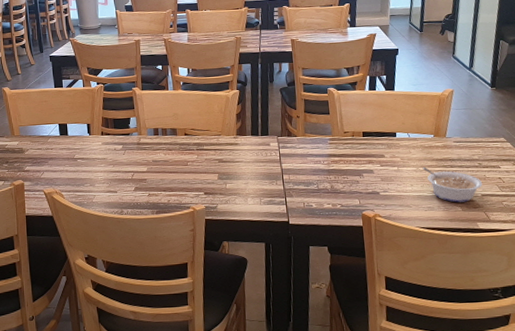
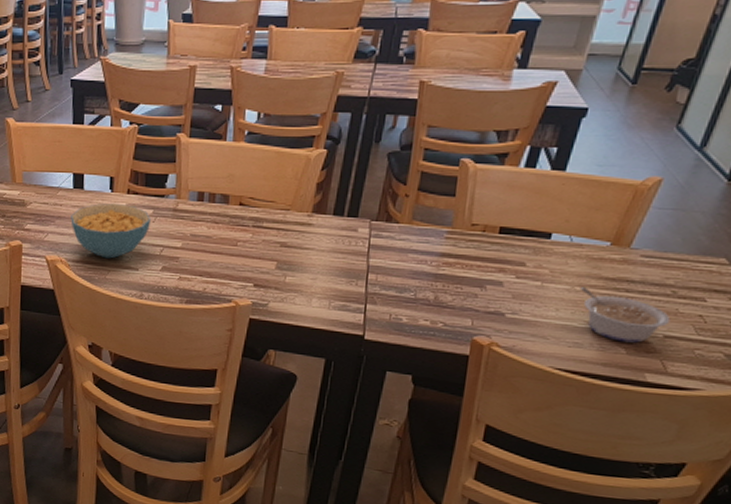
cereal bowl: none [60,143,122,186] -> present [71,203,150,259]

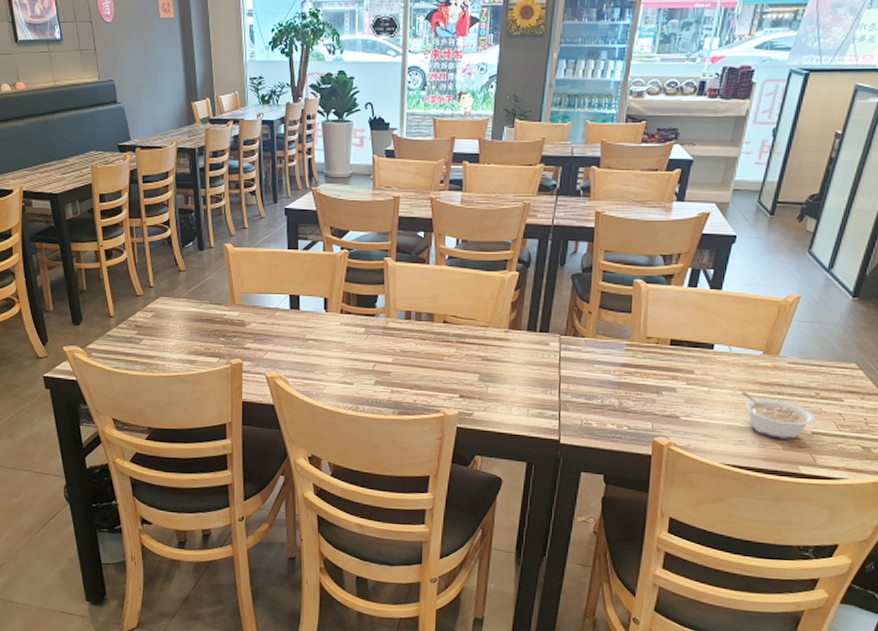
cereal bowl: present [71,203,150,259] -> none [288,322,363,375]

